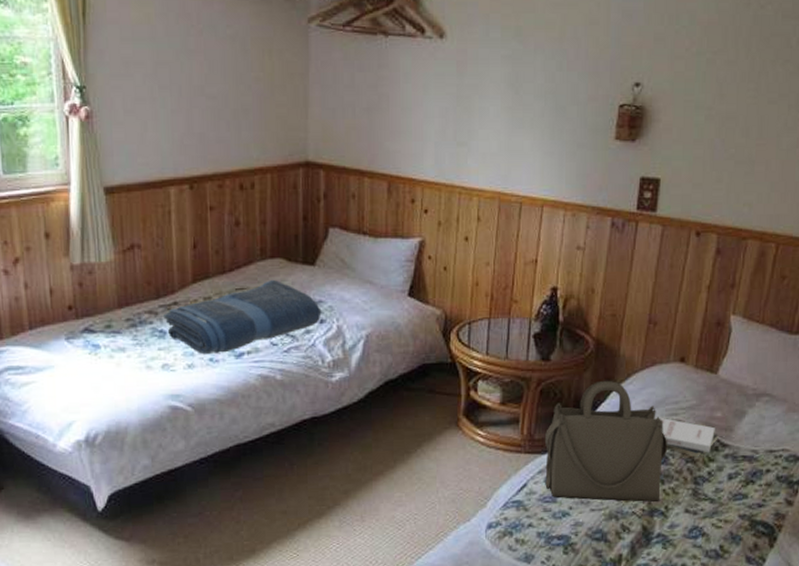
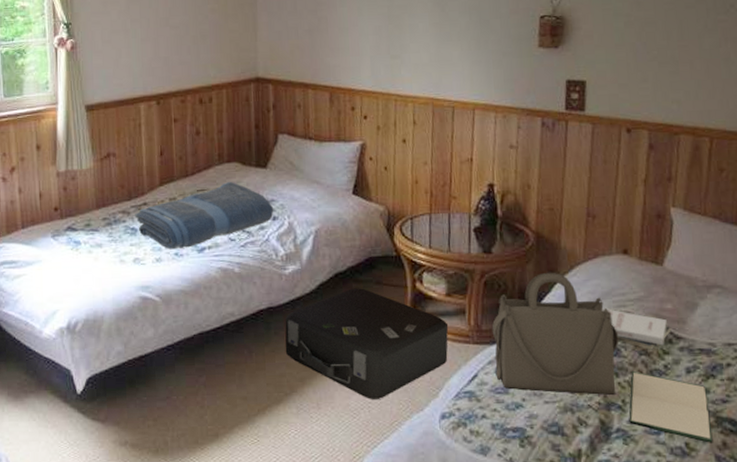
suitcase: none [329,396,501,511] -> present [285,288,449,399]
hardback book: none [670,479,746,545] -> present [629,371,713,443]

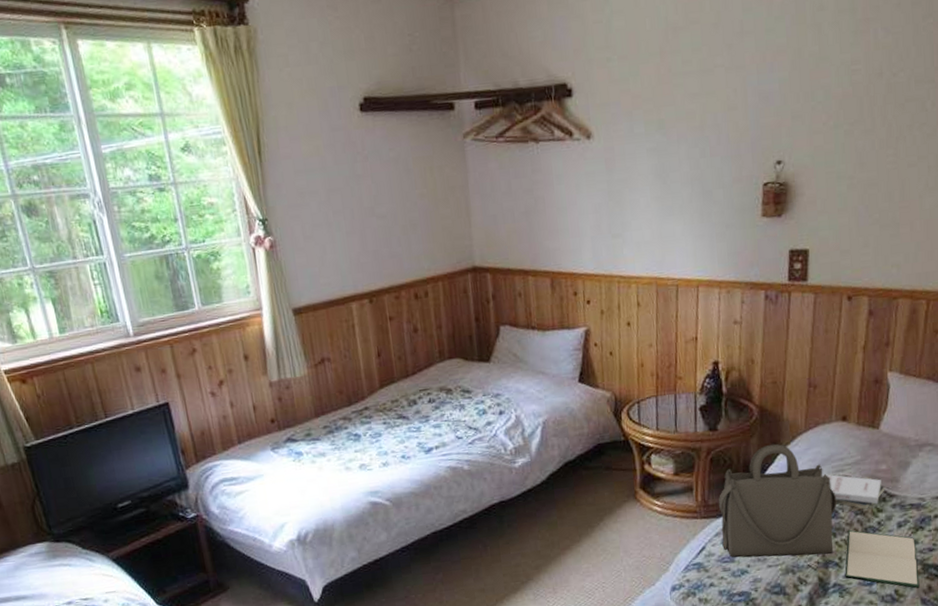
towel: present [135,181,274,249] -> none [356,378,500,452]
suitcase: present [285,288,449,399] -> none [517,474,677,580]

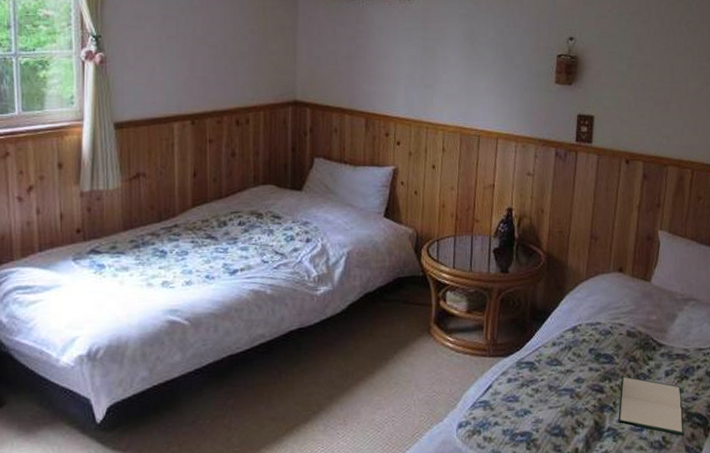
handbag: present [718,444,837,558] -> none [506,289,613,399]
books: present [822,473,885,510] -> none [600,320,655,357]

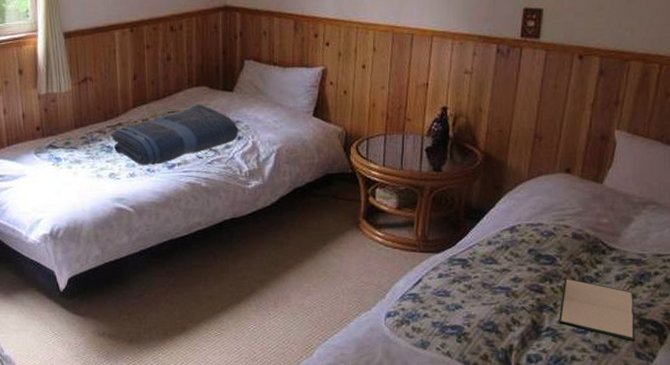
towel: none [165,203,308,271] -> present [110,103,239,165]

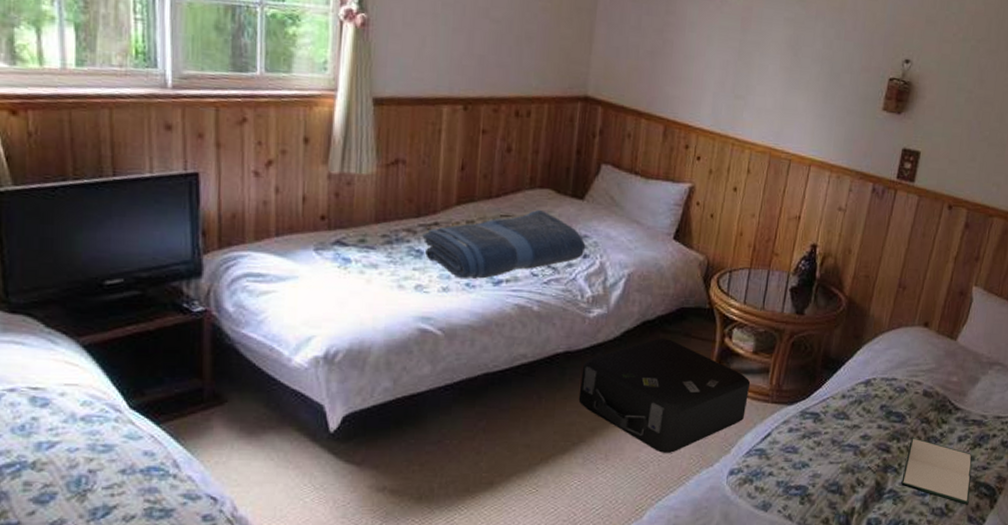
suitcase: none [247,202,398,300] -> present [578,338,751,453]

